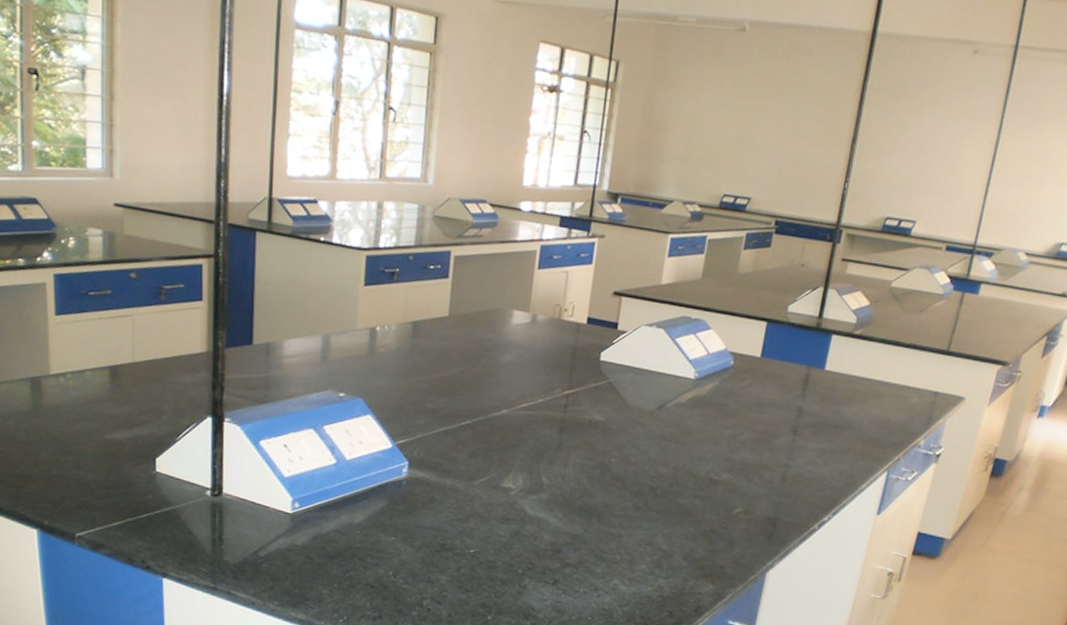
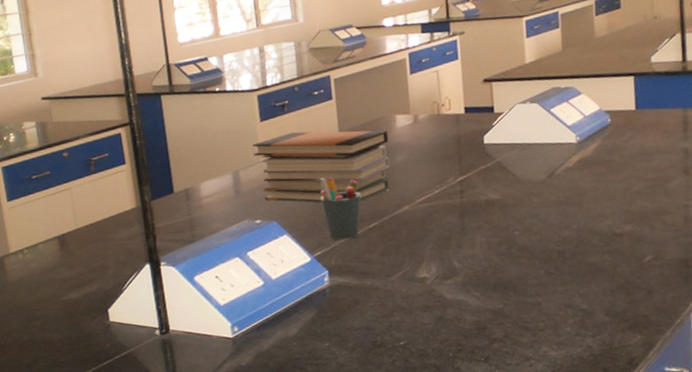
book stack: none [350,304,502,395] -> present [252,130,391,203]
pen holder: none [414,361,459,433] -> present [319,177,361,241]

